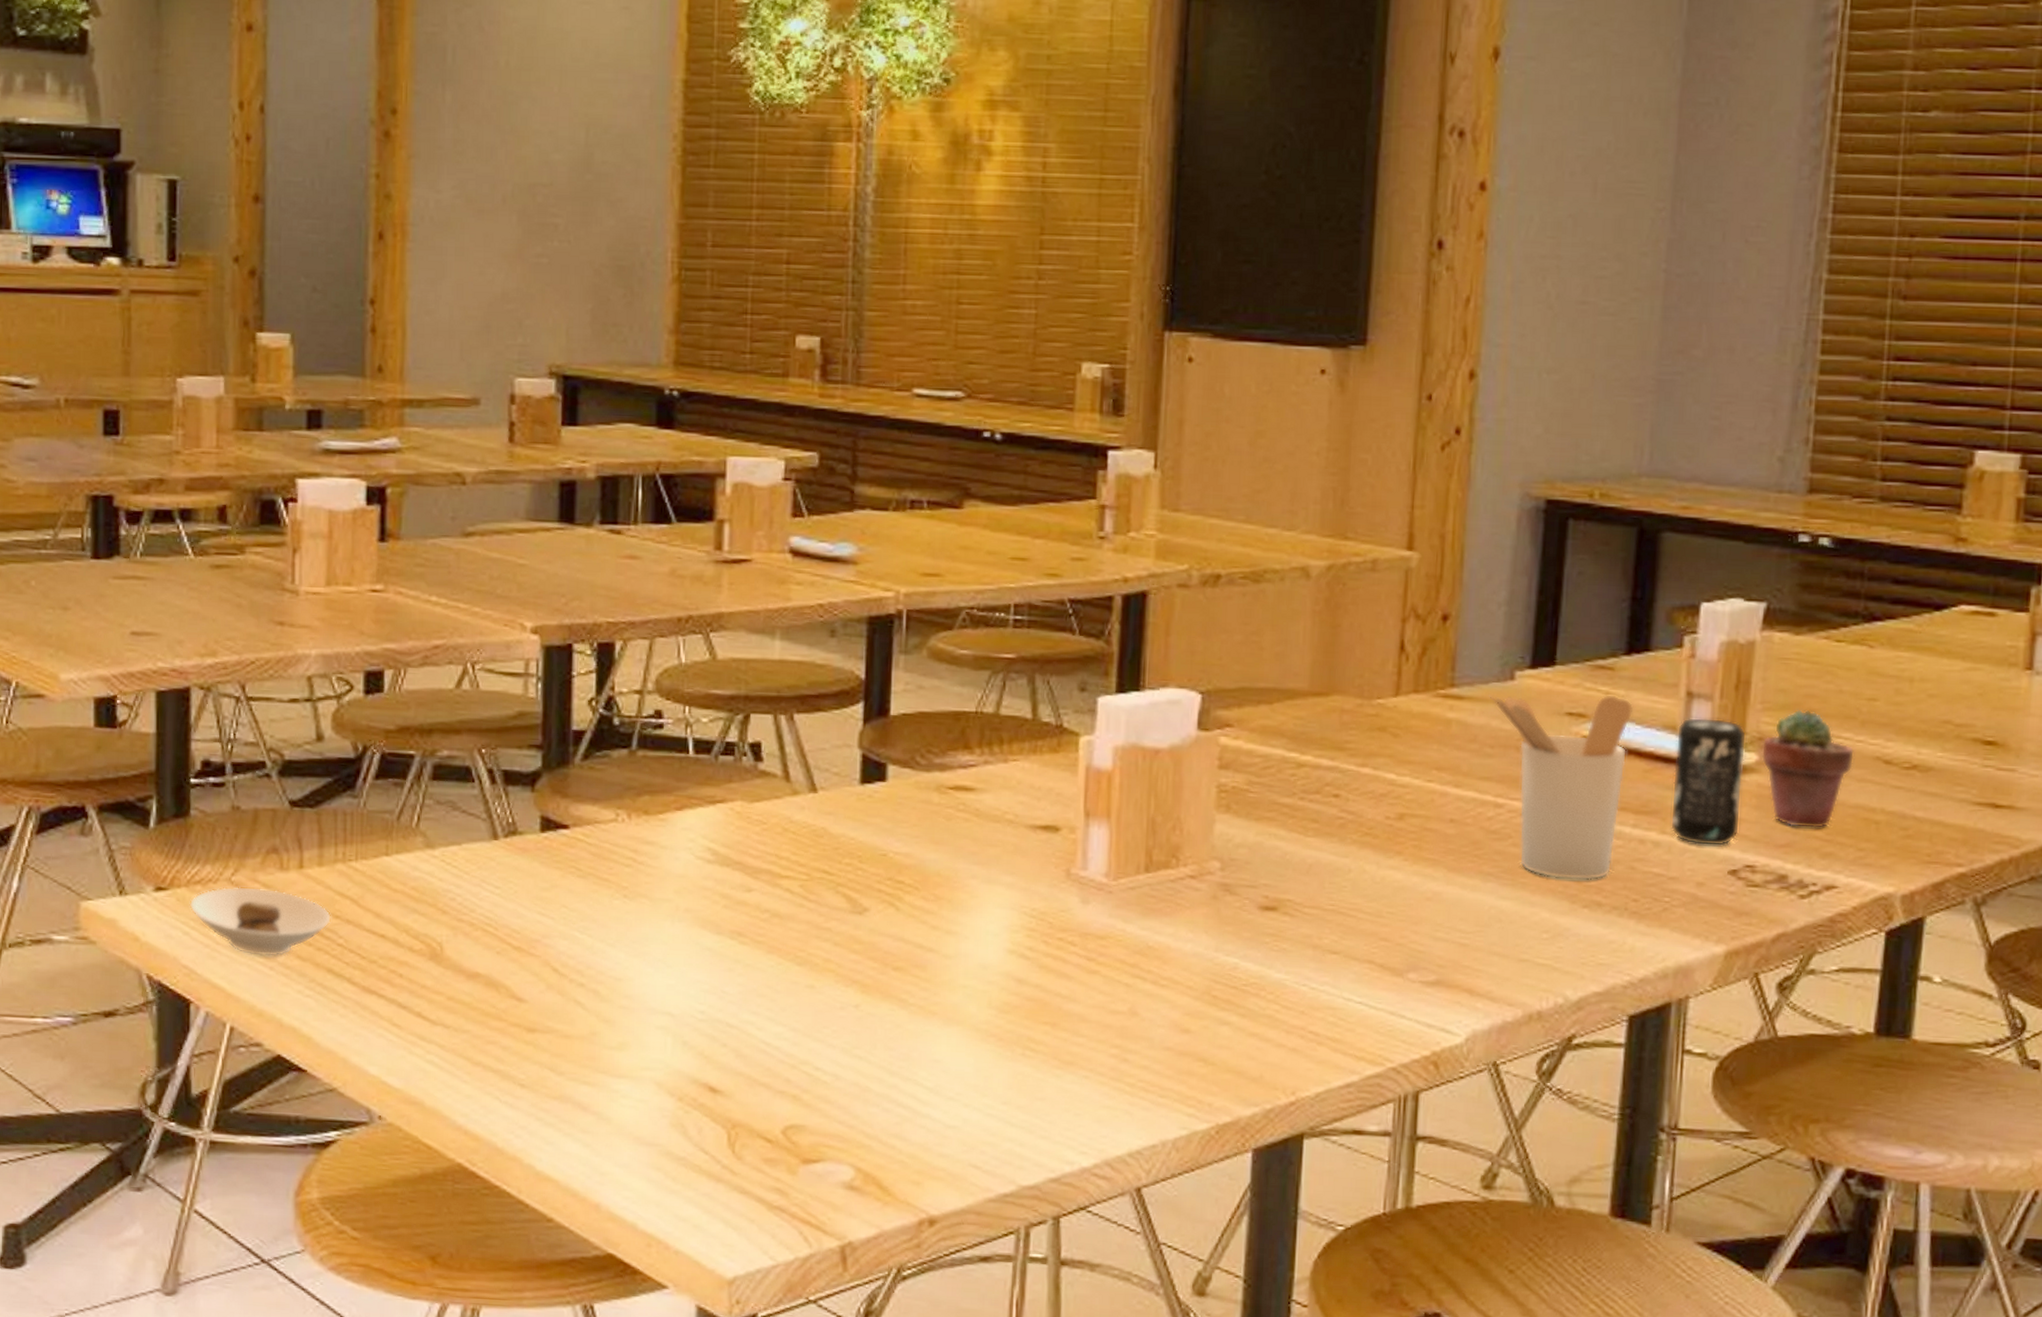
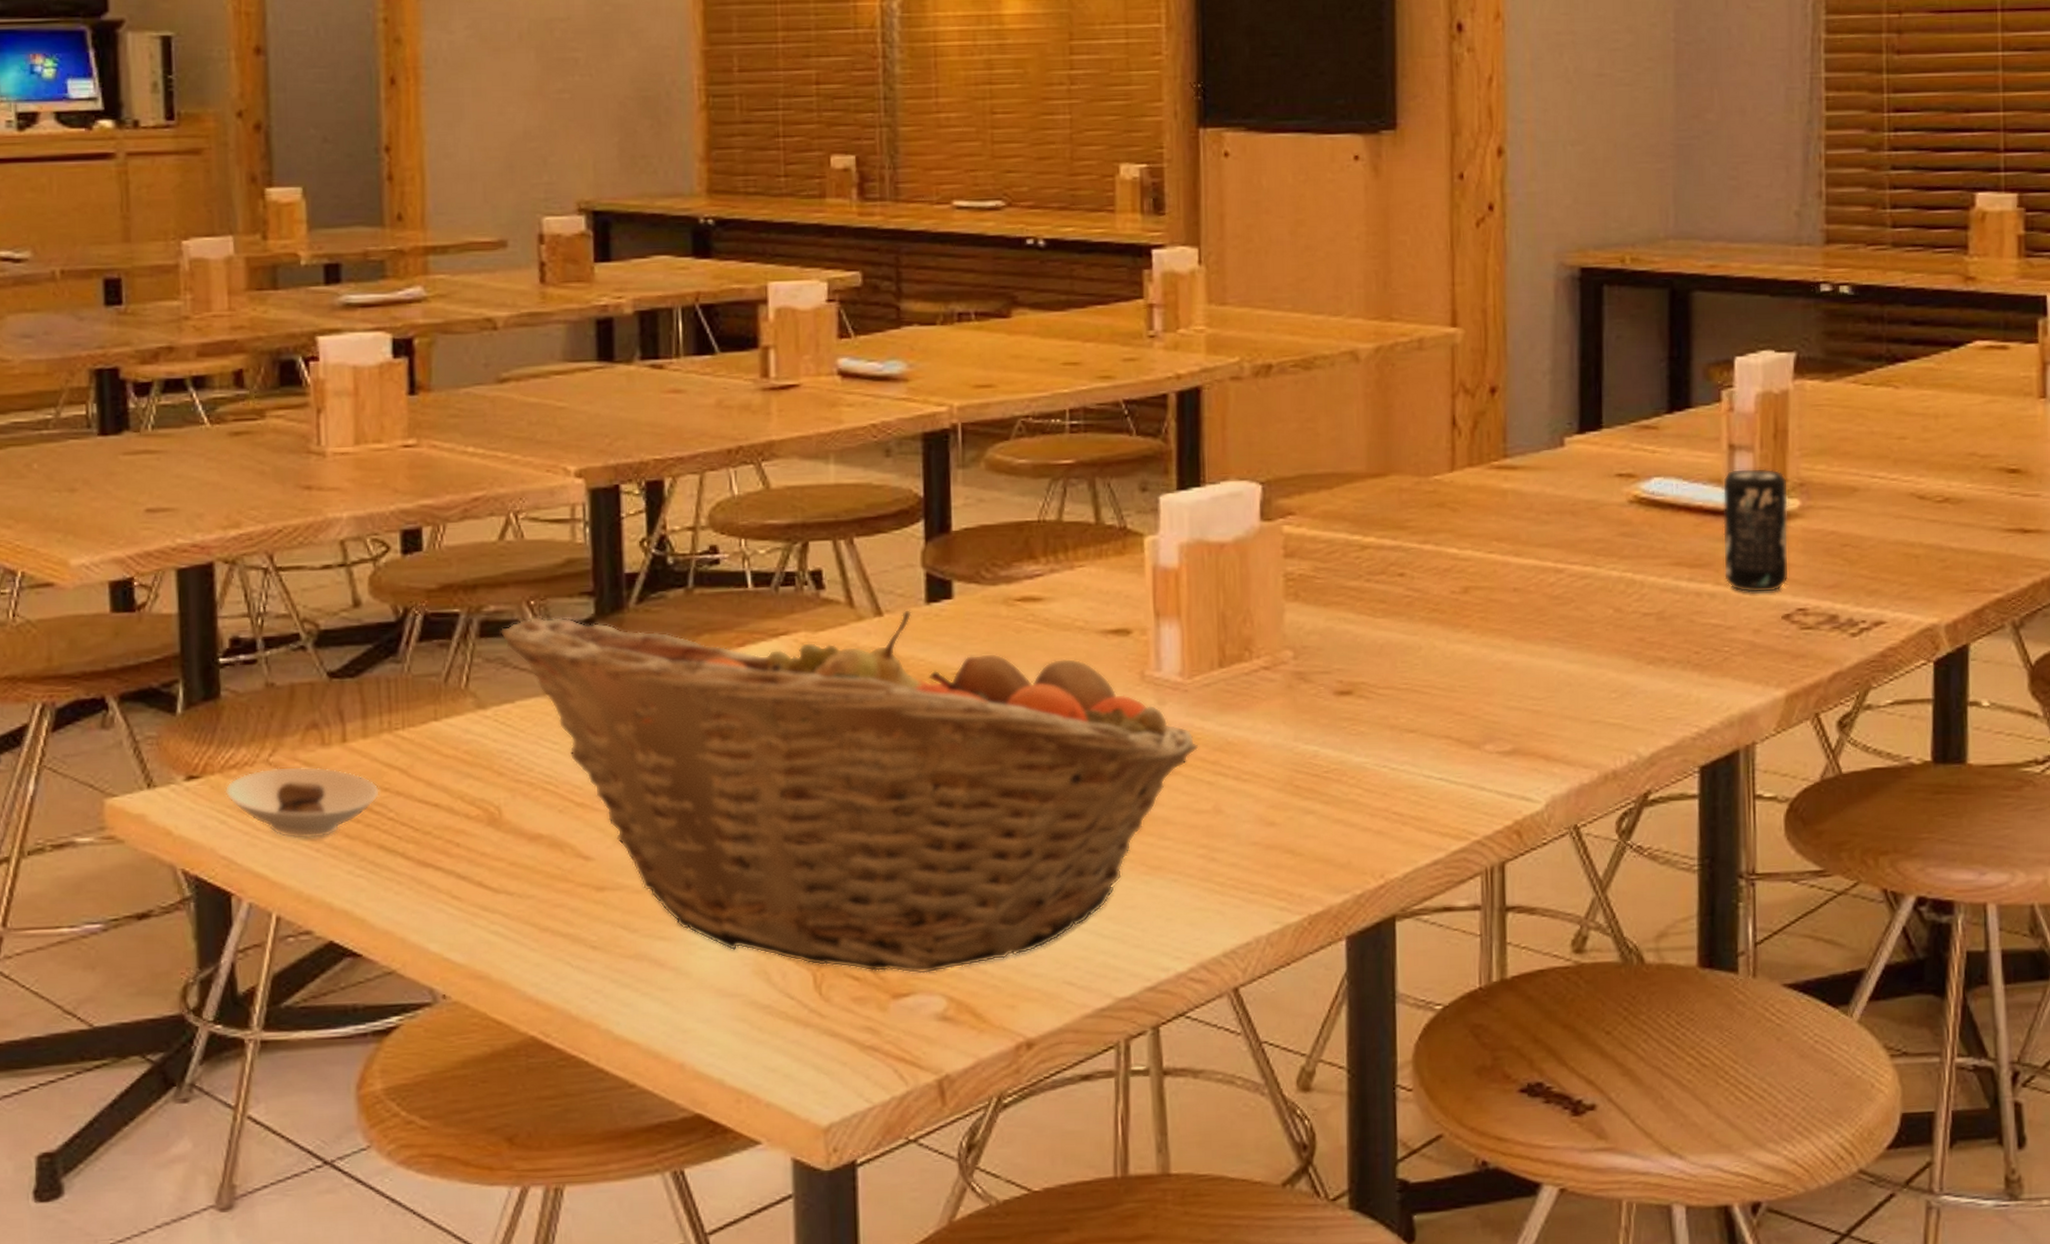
fruit basket: none [451,764,1118,1143] -> present [499,610,1198,974]
utensil holder: present [1489,693,1634,881] -> none [1541,452,1680,639]
potted succulent: present [1761,709,1855,829] -> none [1803,453,1891,568]

